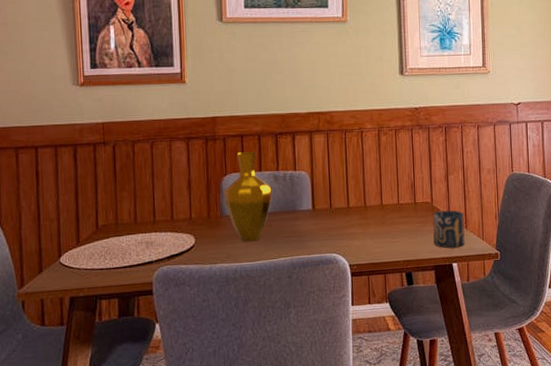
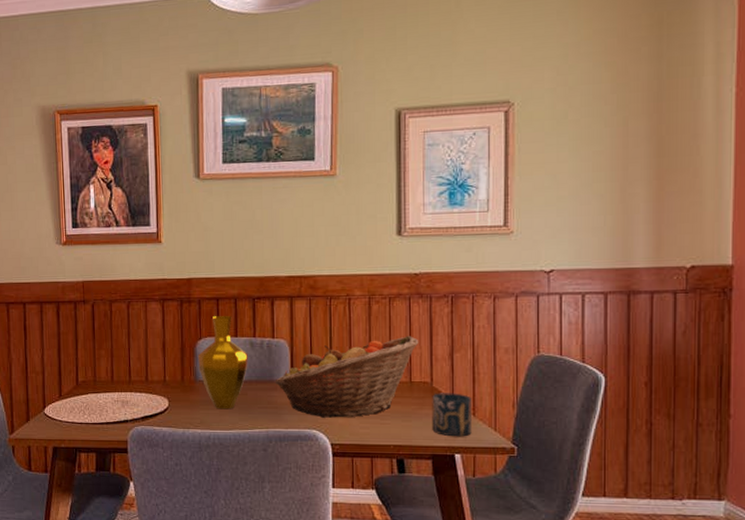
fruit basket: none [297,162,421,242] -> present [274,336,419,418]

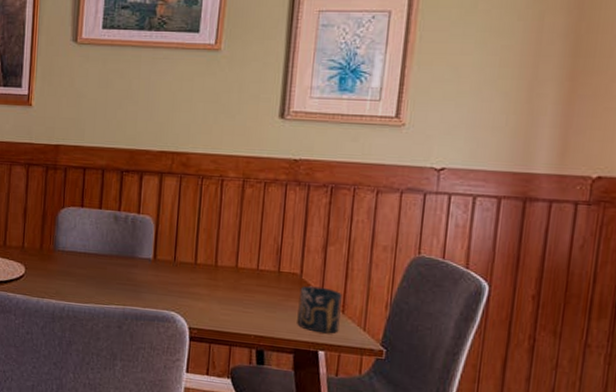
vase: present [198,316,248,409] -> none [59,186,111,282]
fruit basket: present [274,336,419,418] -> none [136,224,292,303]

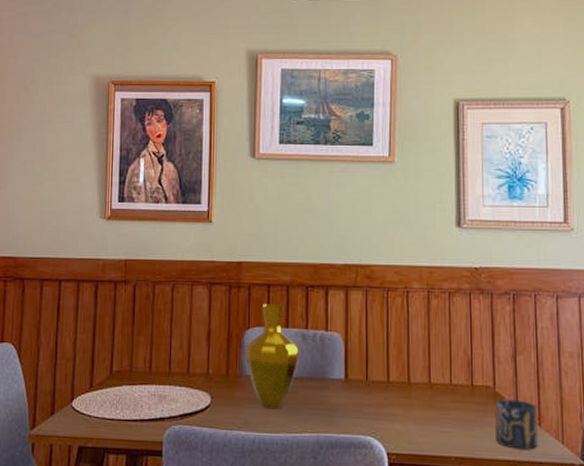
vase: none [59,186,111,282] -> present [245,304,299,409]

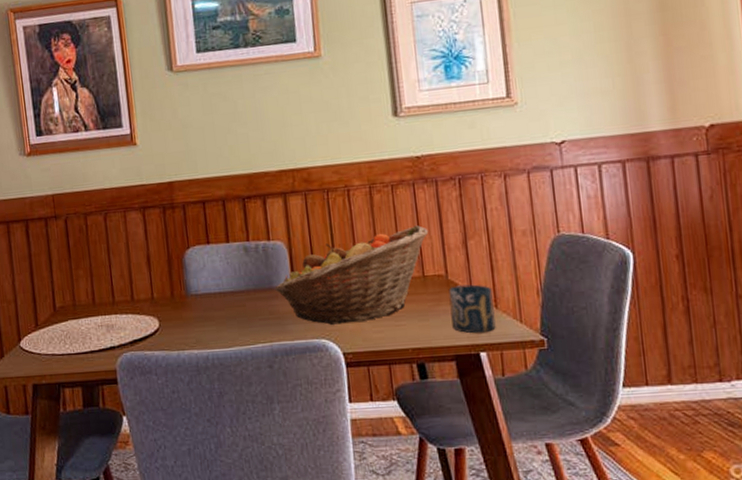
vase: present [245,304,299,409] -> none [187,220,244,325]
fruit basket: none [327,334,480,423] -> present [274,225,429,325]

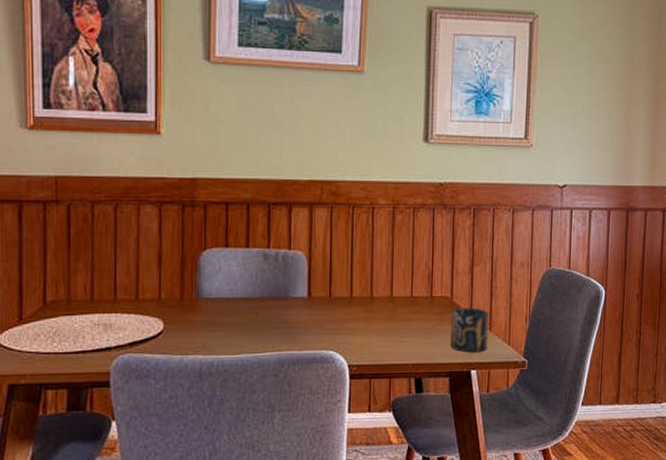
fruit basket: present [274,225,429,325] -> none [289,248,441,337]

